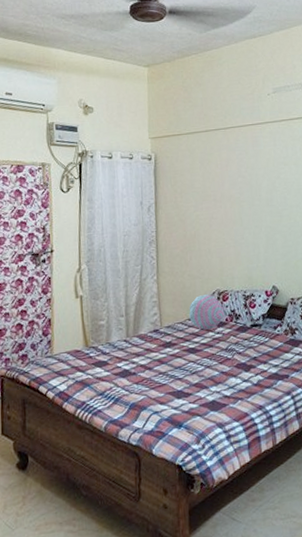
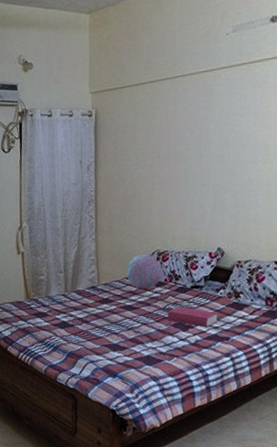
book: none [229,346,278,367] -> present [167,306,218,328]

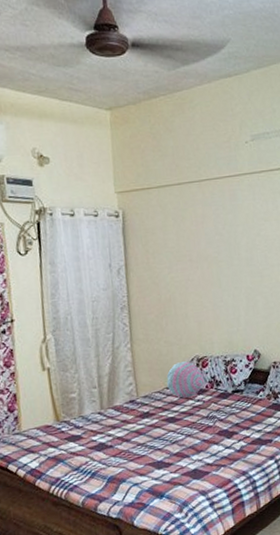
book: present [167,306,218,328] -> none [211,412,261,432]

